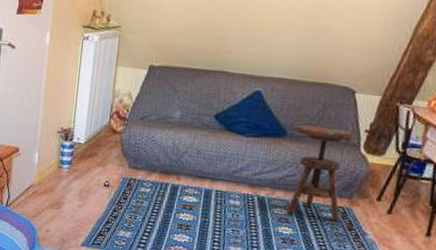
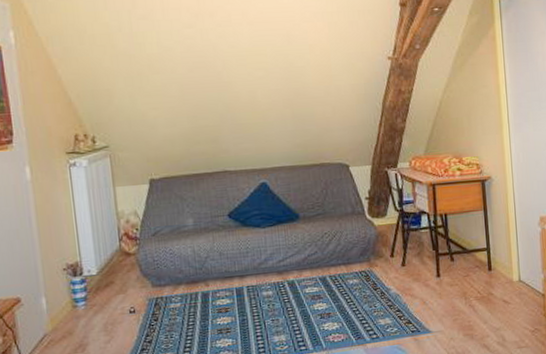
side table: present [286,125,357,221] -> none [306,201,365,290]

